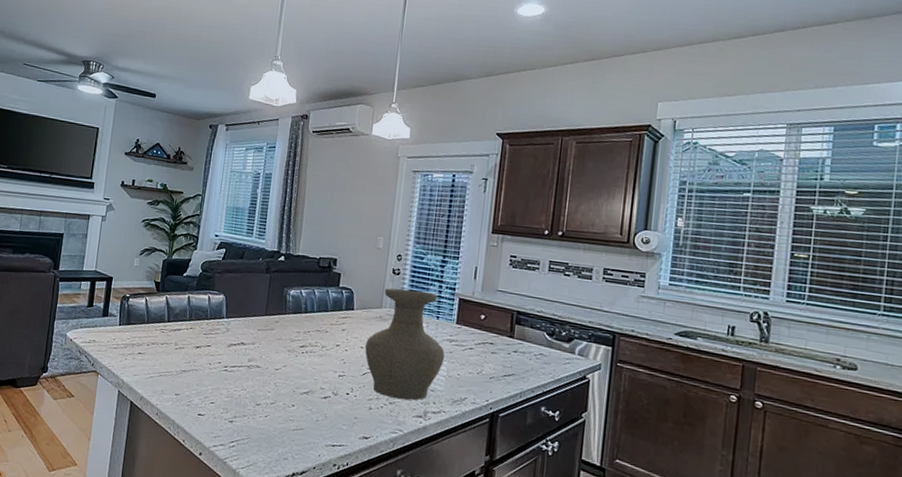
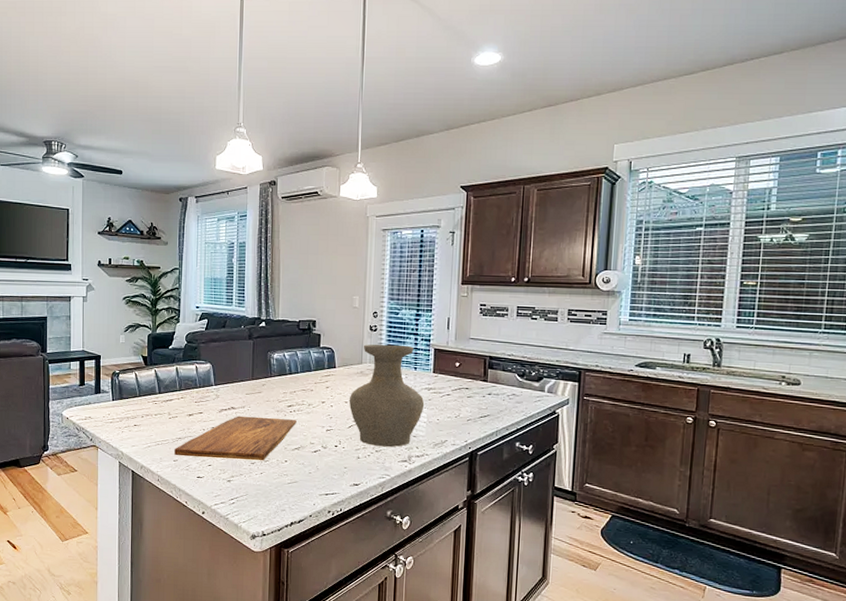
cutting board: none [177,352,308,403] -> present [174,415,297,461]

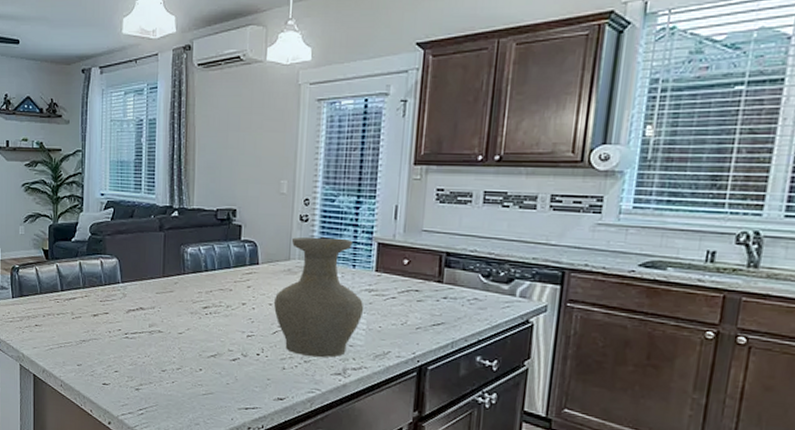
cutting board: present [174,415,297,461] -> none [78,317,213,369]

